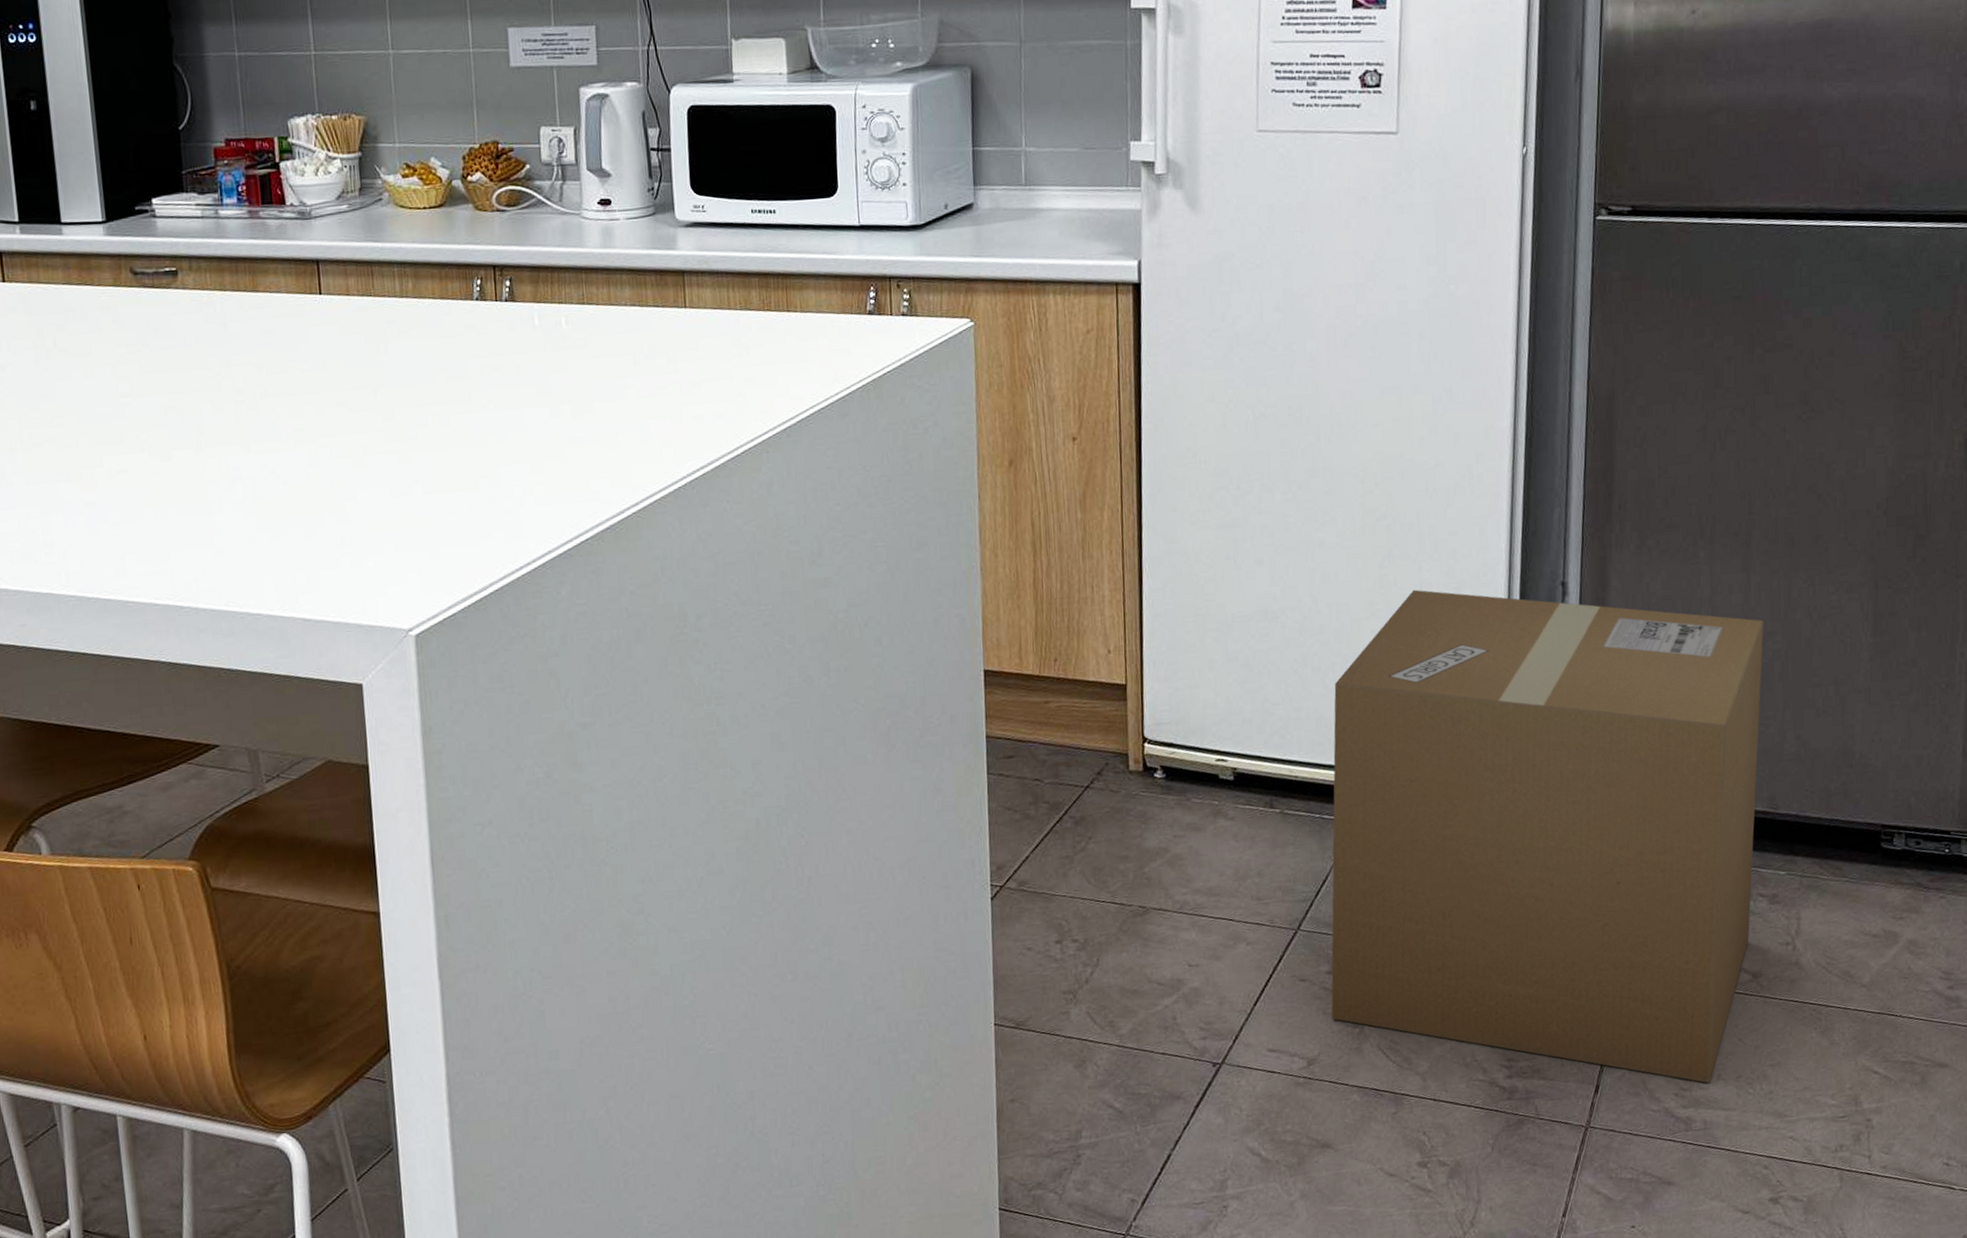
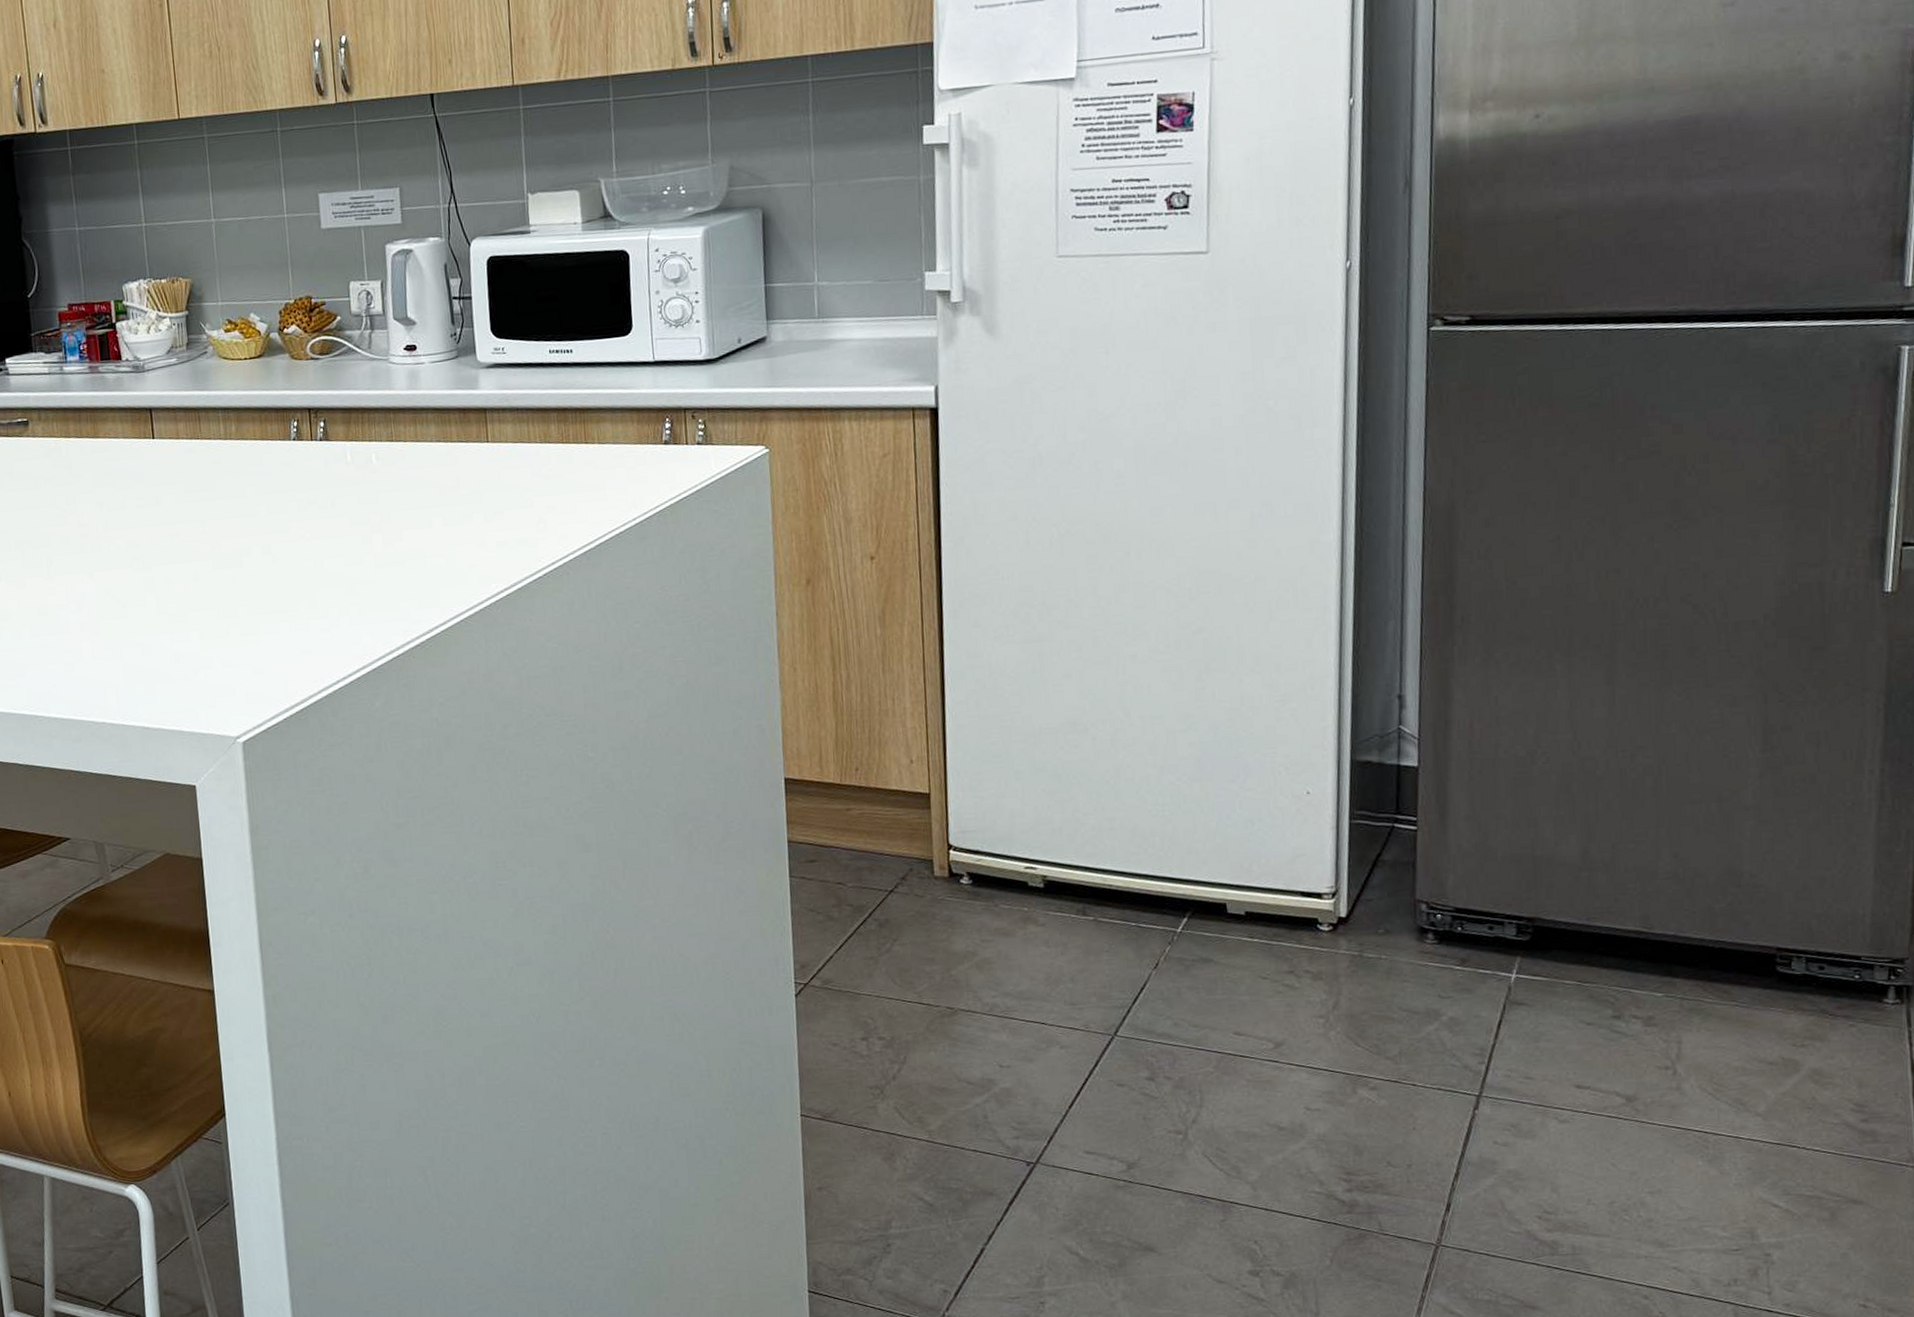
cardboard box: present [1331,589,1764,1084] -> none [1149,702,1632,1208]

